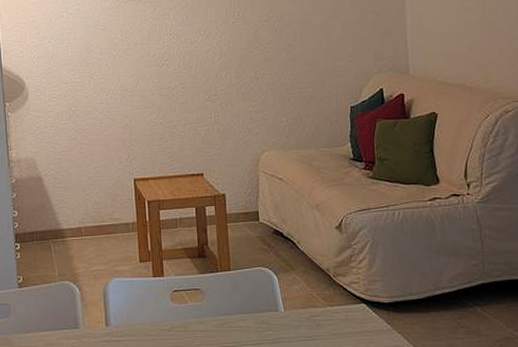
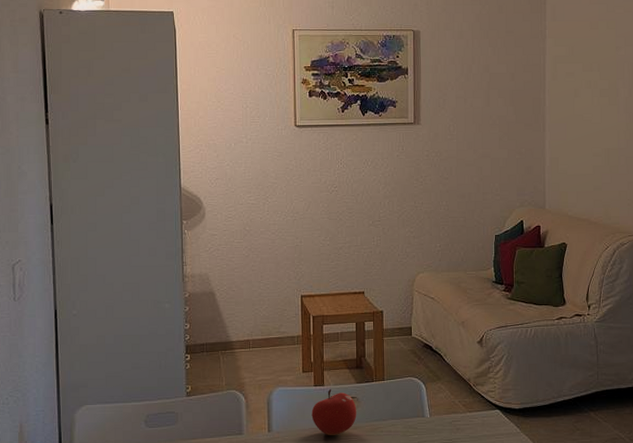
fruit: none [151,280,202,331] -> present [311,389,357,436]

